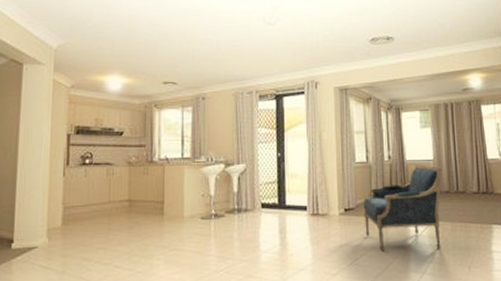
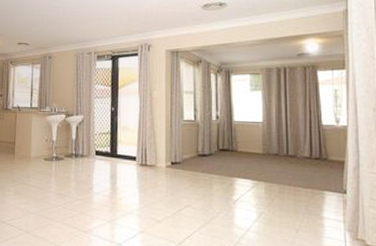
armchair: present [363,165,442,251] -> none [189,126,271,209]

